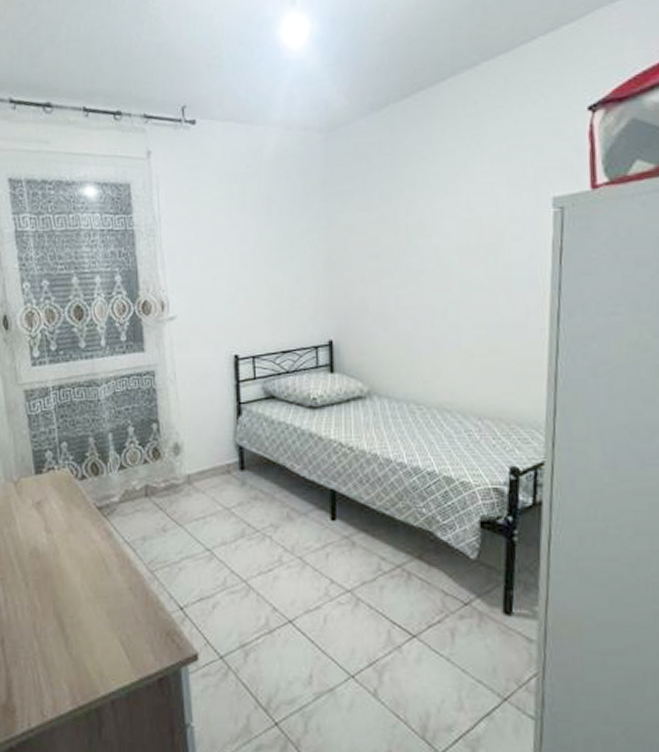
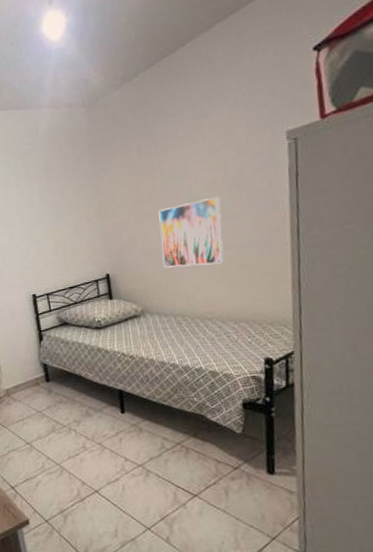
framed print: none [398,263,473,345] -> present [158,196,224,268]

